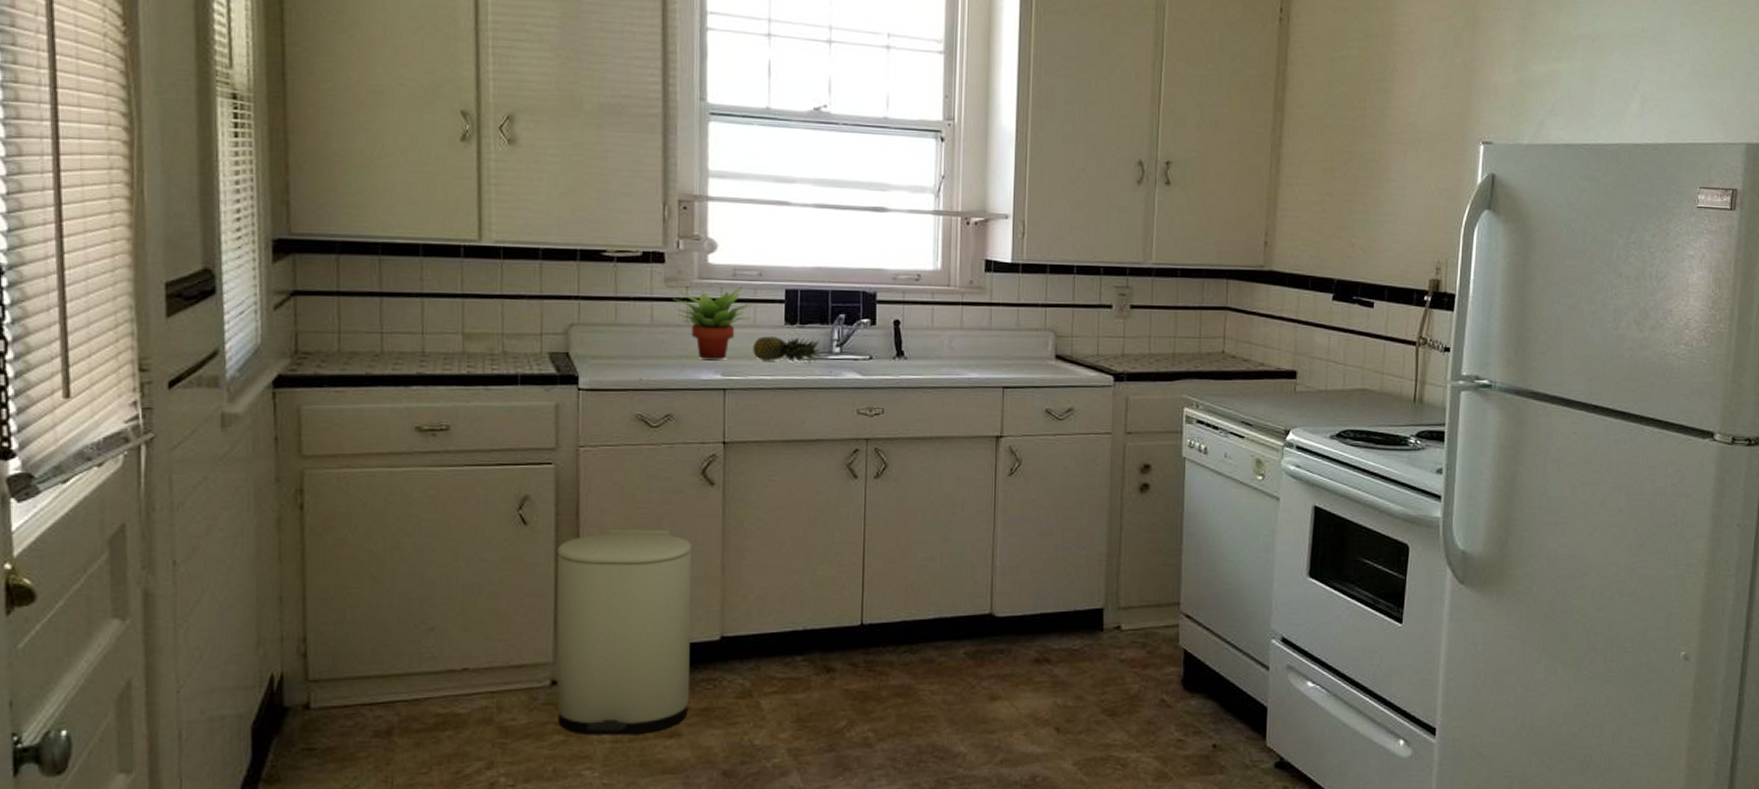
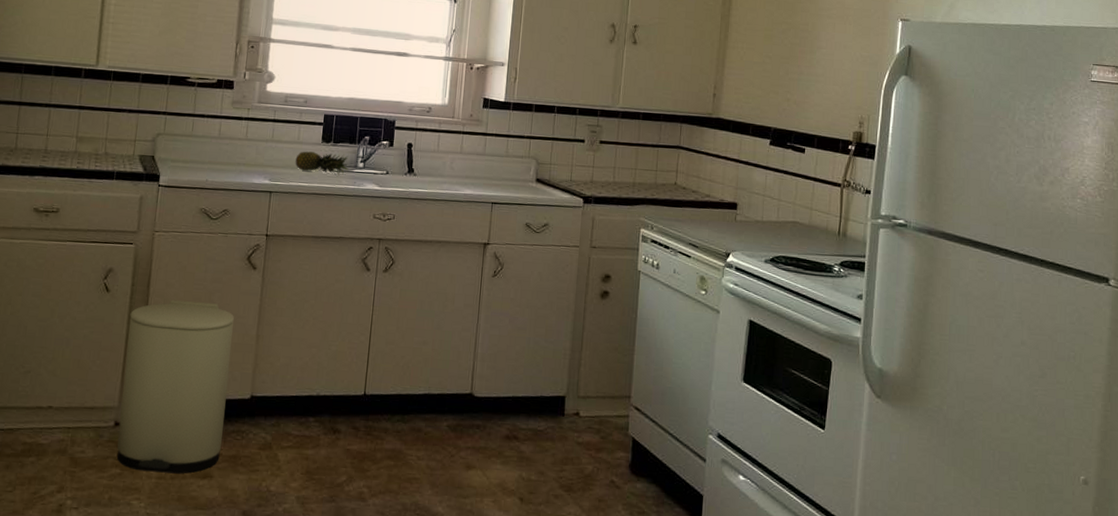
succulent plant: present [672,287,752,361] -> none [236,111,298,169]

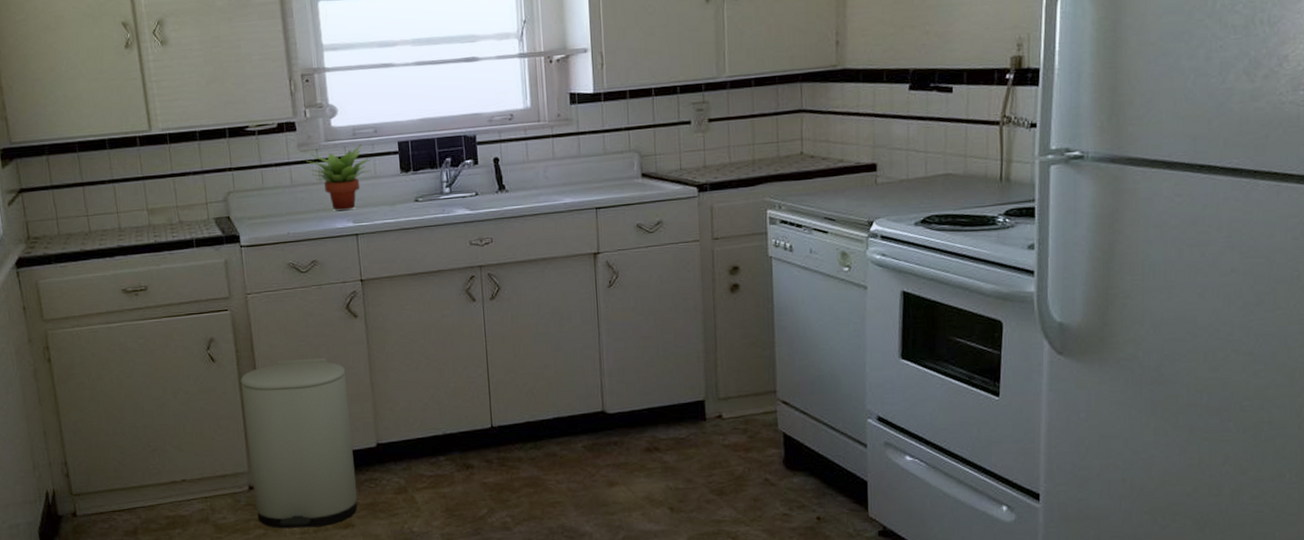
succulent plant: none [236,111,298,169] -> present [305,144,372,211]
fruit: present [295,151,349,176] -> none [376,182,435,207]

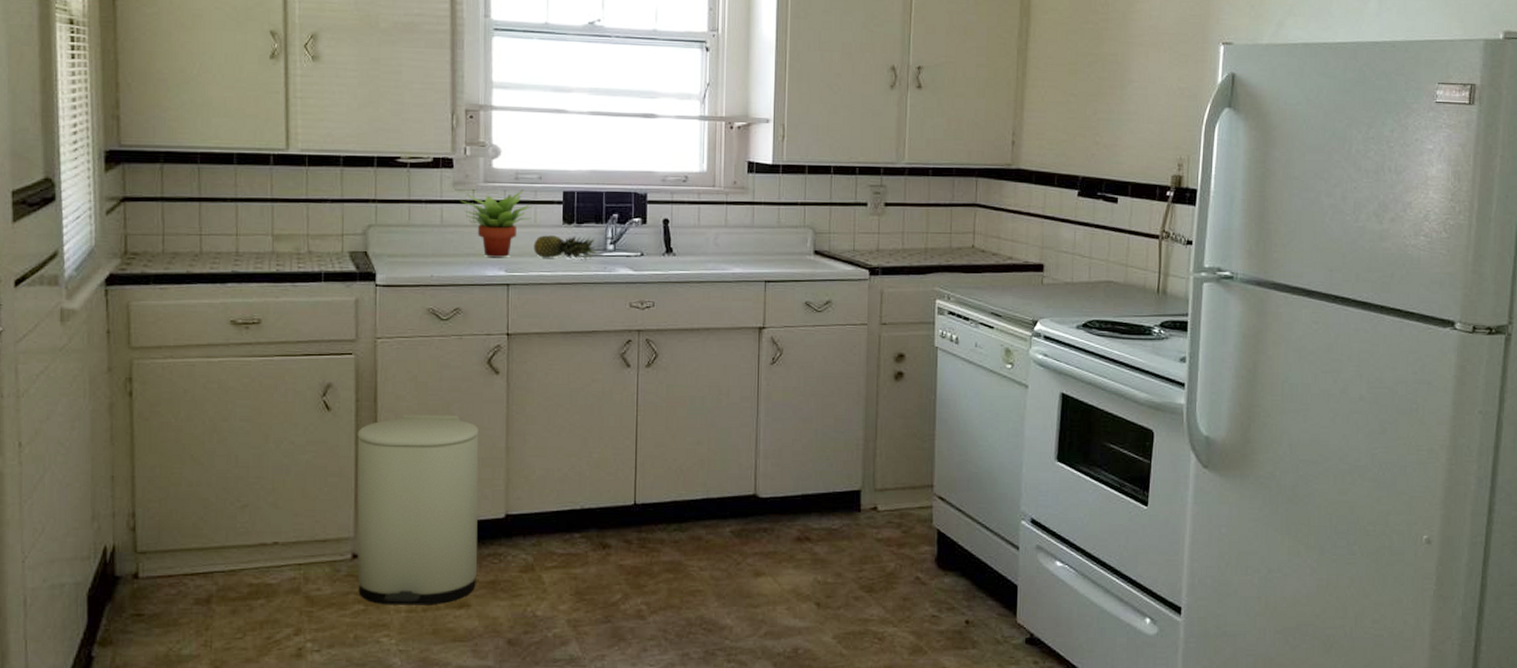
fruit: none [376,182,435,207] -> present [533,235,597,261]

